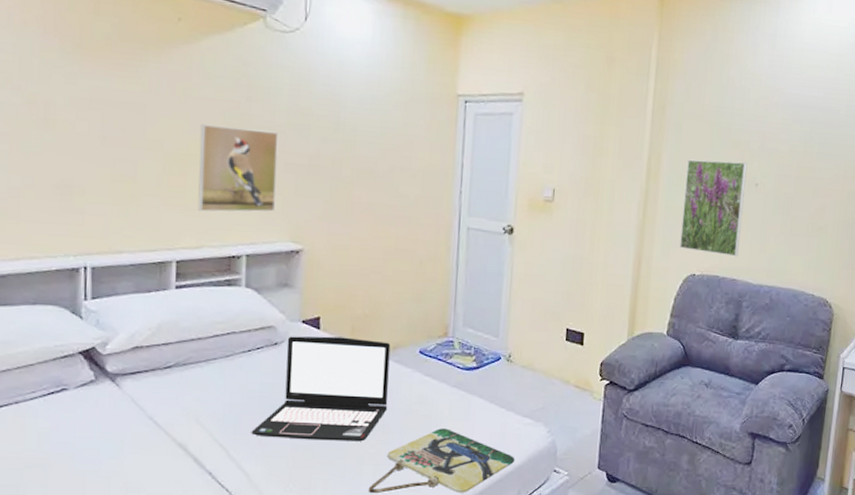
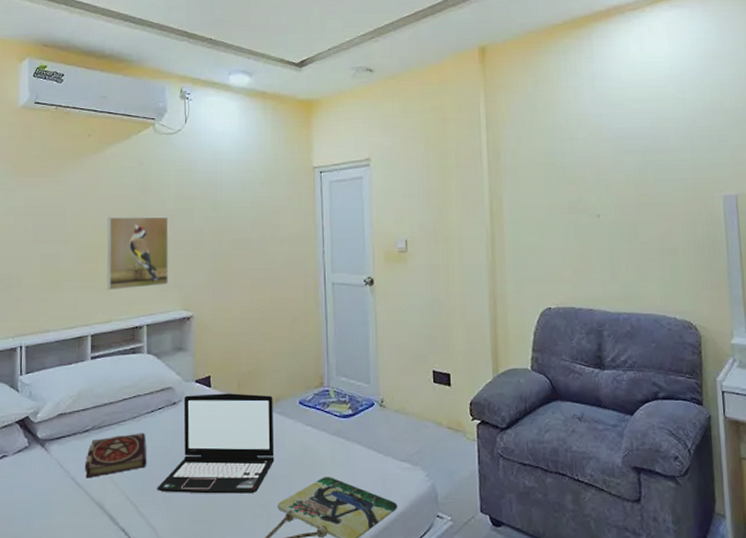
book: none [166,373,241,418] -> present [85,433,147,479]
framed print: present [679,159,747,257] -> none [528,196,591,287]

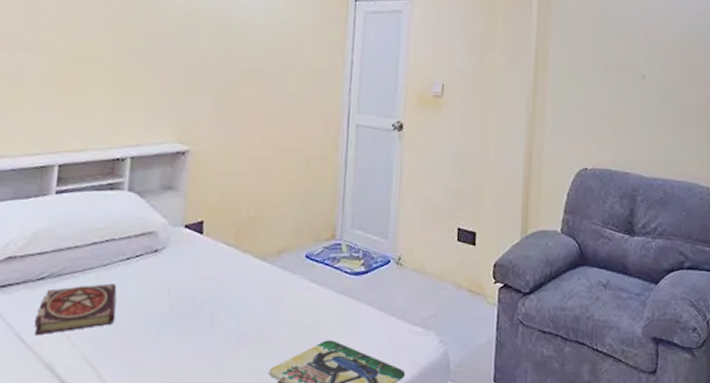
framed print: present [107,216,169,291] -> none [84,26,171,114]
laptop: present [157,393,275,494] -> none [124,241,276,357]

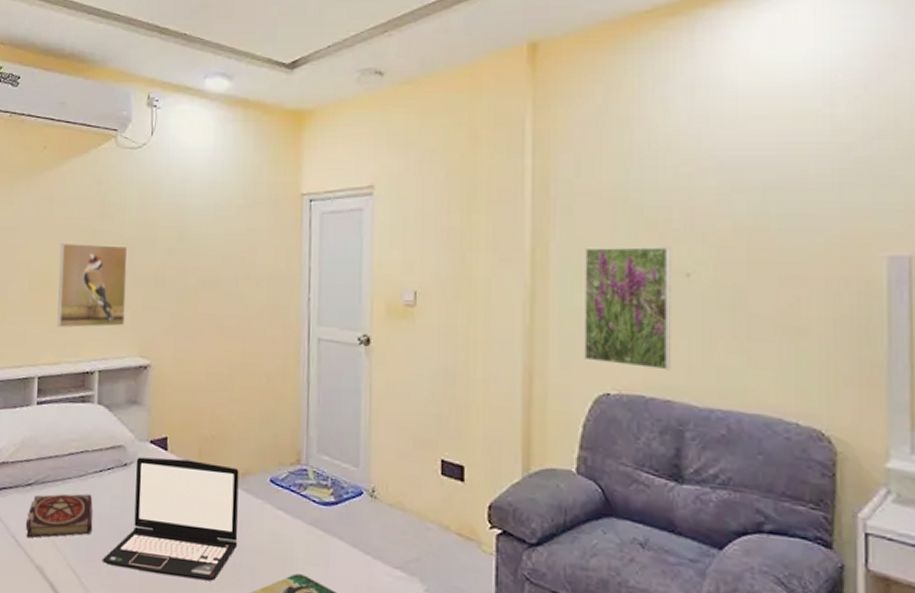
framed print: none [84,26,171,114] -> present [57,242,128,328]
laptop: none [124,241,276,357] -> present [102,457,239,582]
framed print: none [570,52,633,150] -> present [584,246,671,371]

